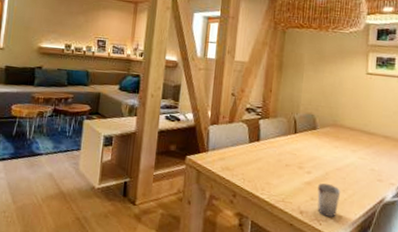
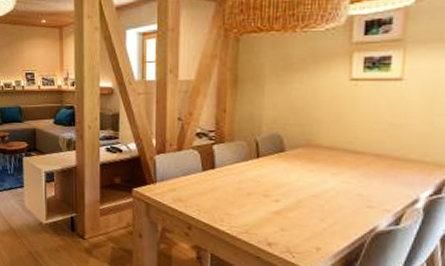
cup: present [317,182,341,217] -> none [288,211,319,249]

